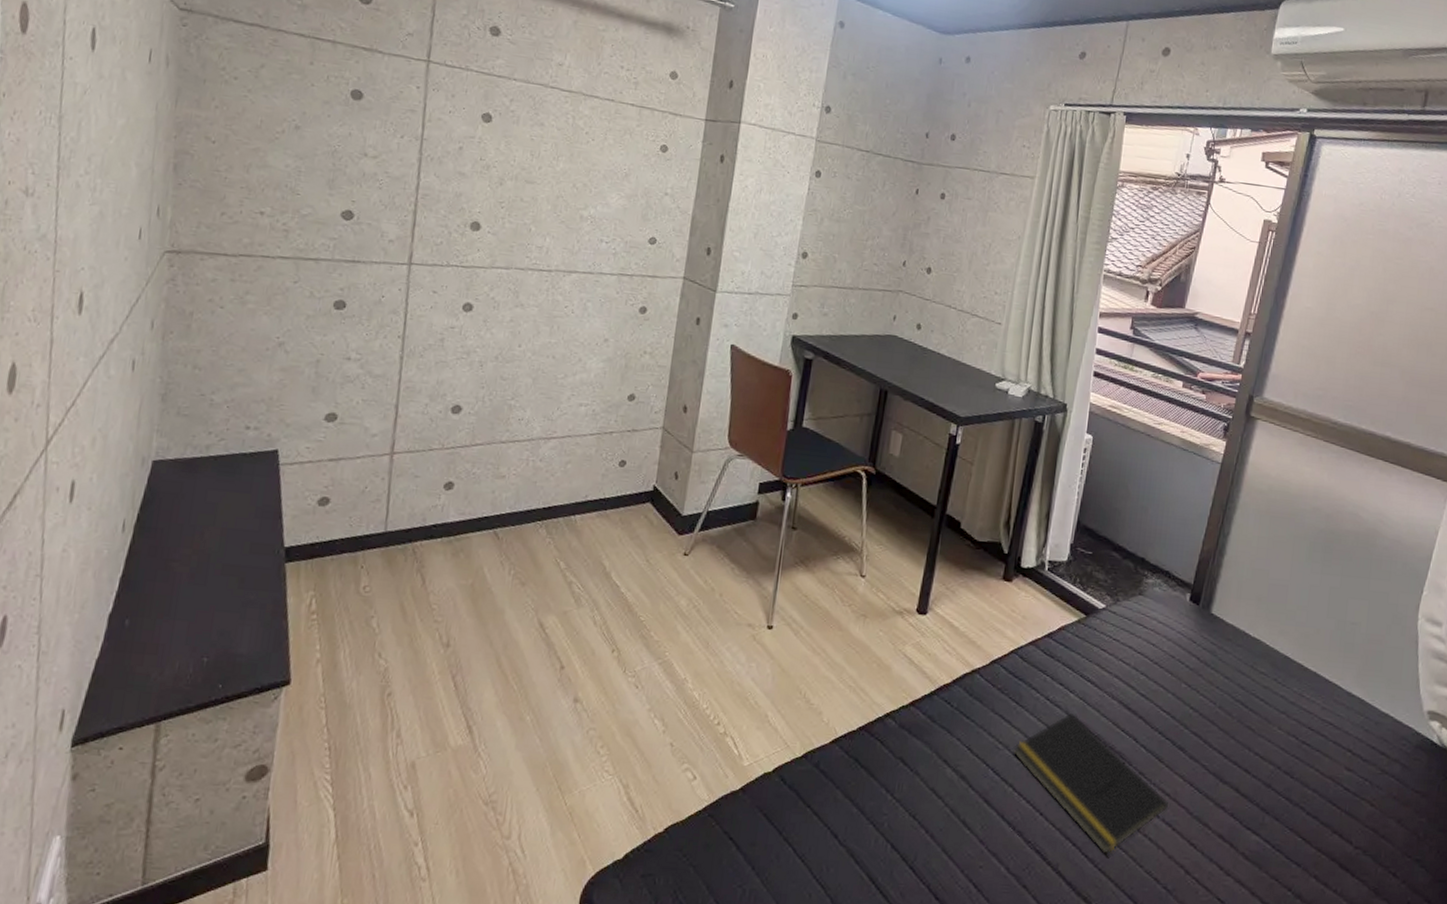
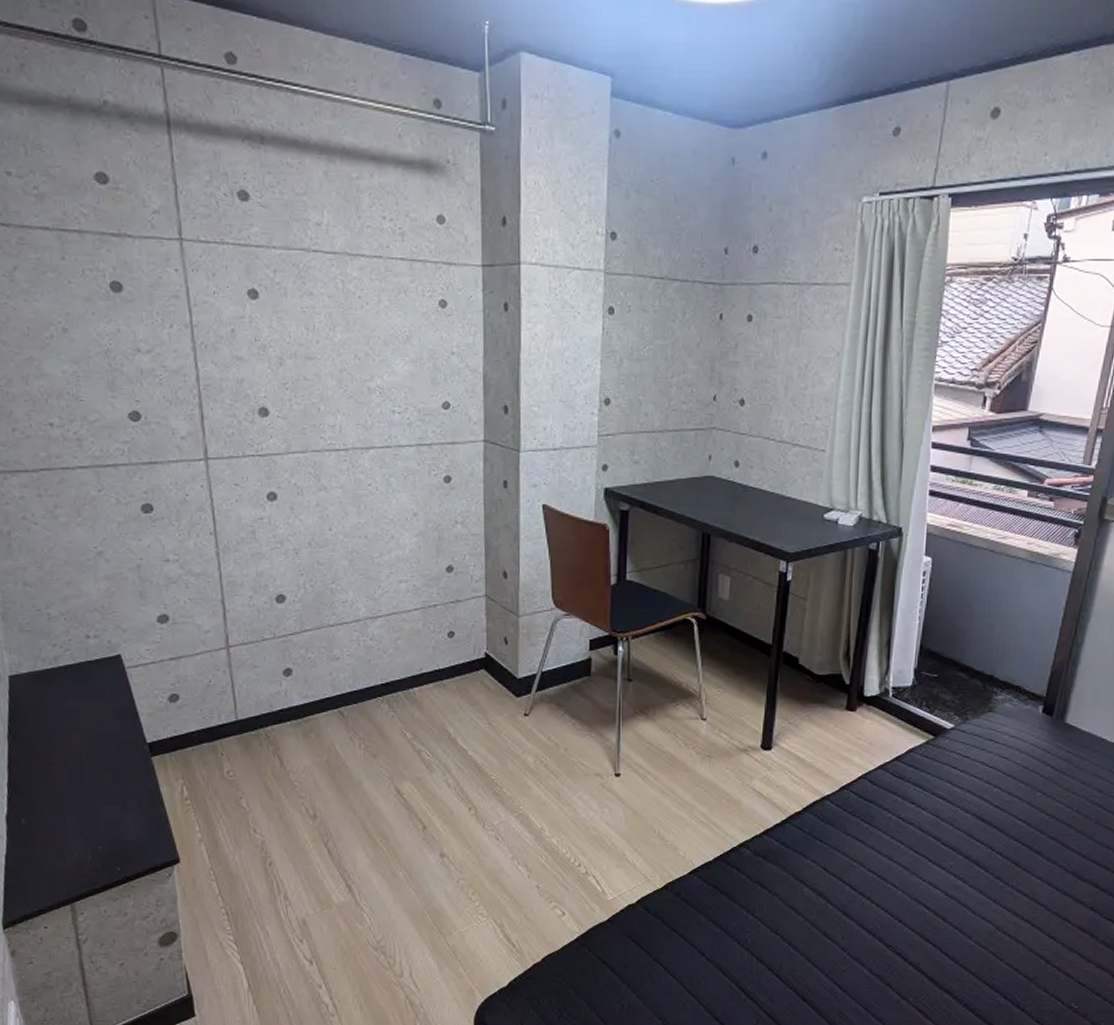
notepad: present [1013,712,1169,856] -> none [868,828,1027,953]

